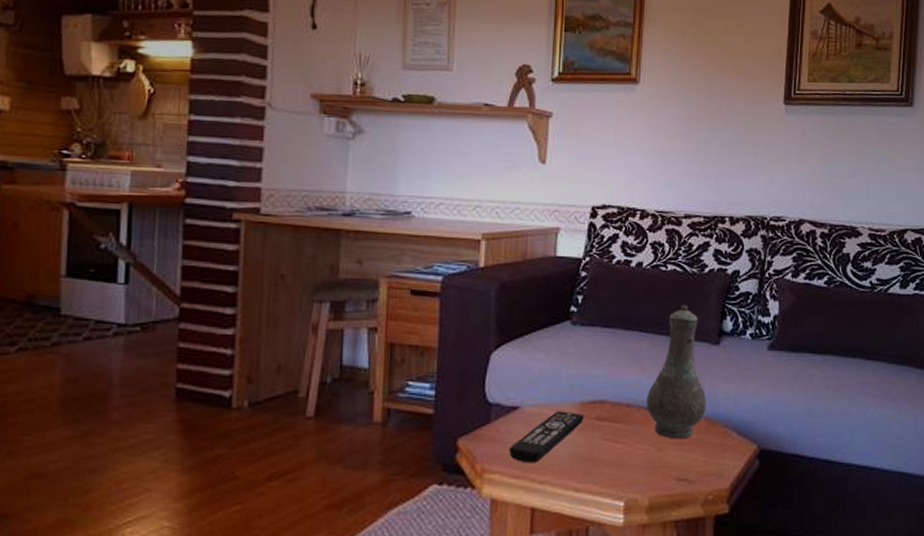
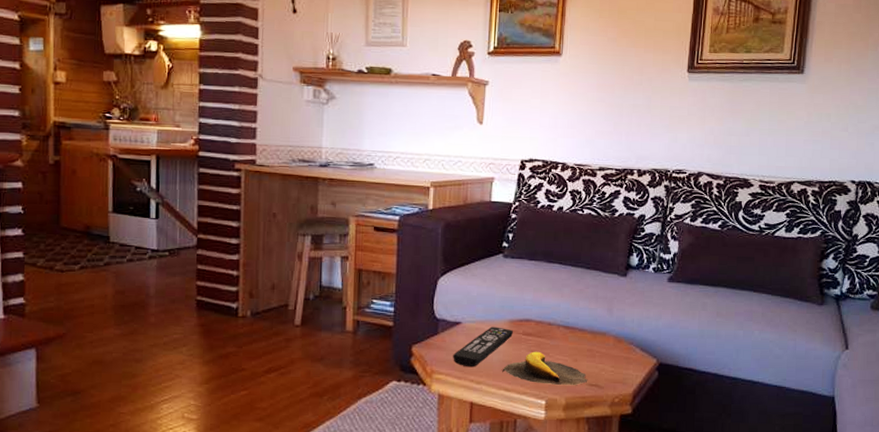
banana: none [570,440,676,482] -> present [502,351,588,386]
vase: present [646,304,706,439] -> none [565,243,615,353]

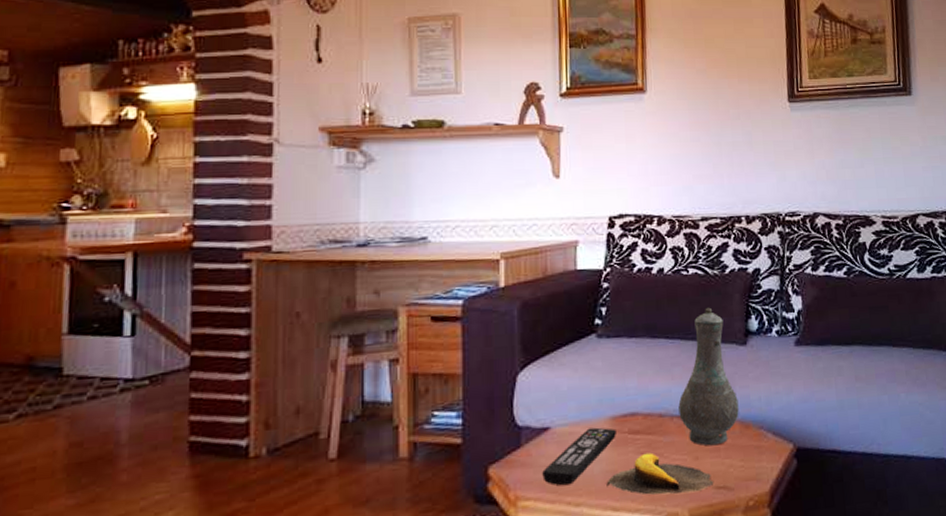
vase: none [565,243,615,353] -> present [678,307,739,446]

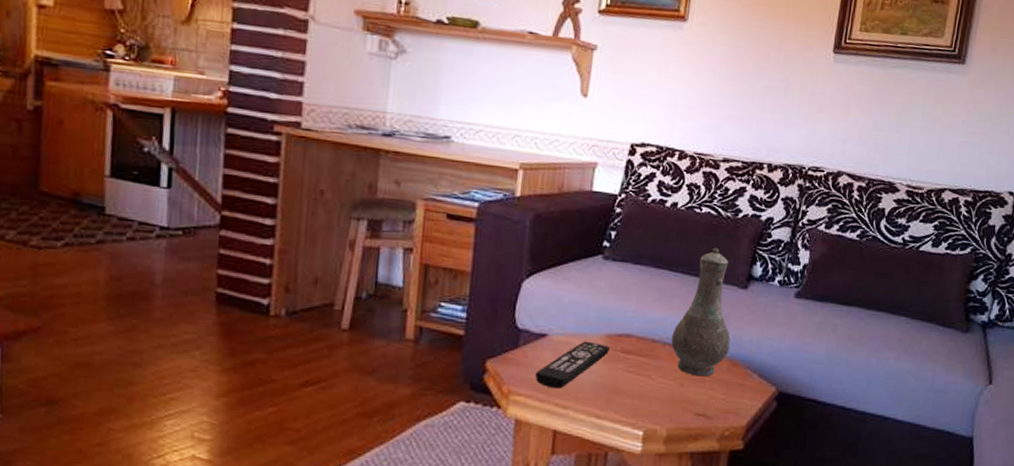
banana: present [606,452,714,495] -> none [594,372,695,415]

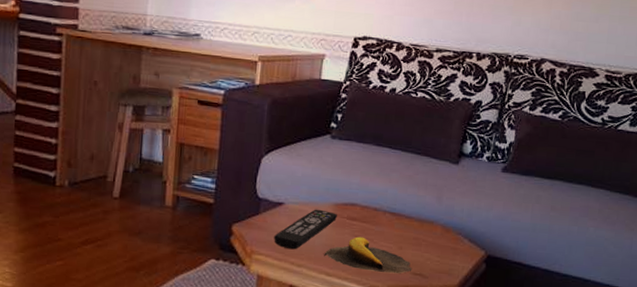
banana: none [594,372,695,415] -> present [324,236,413,274]
vase: present [671,247,730,377] -> none [391,127,444,241]

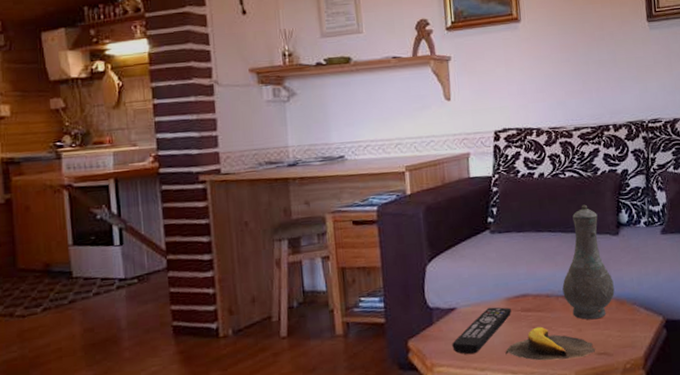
vase: none [391,127,444,241] -> present [562,204,615,320]

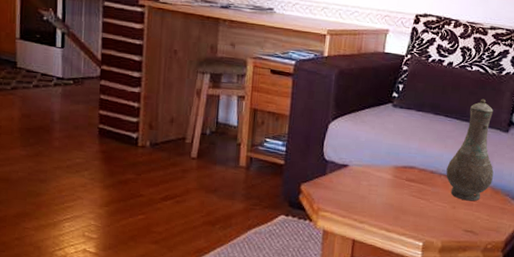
remote control: present [452,307,511,355] -> none [339,171,397,208]
banana: present [505,326,596,361] -> none [384,196,464,231]

